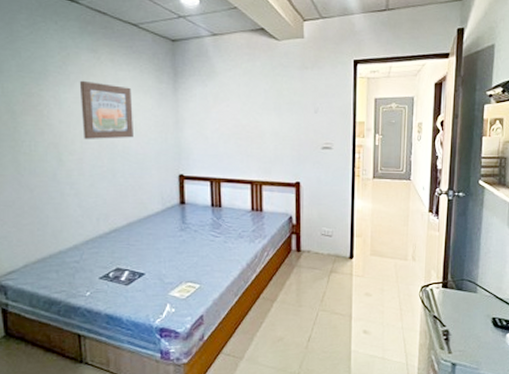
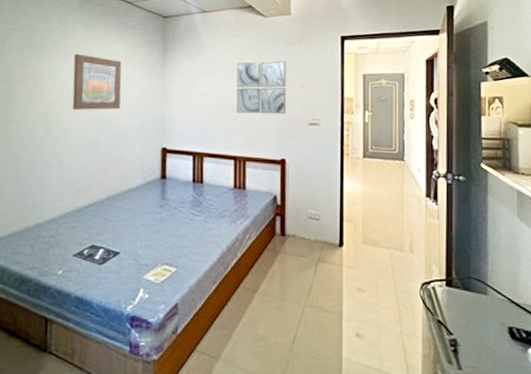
wall art: none [250,85,301,140] -> present [236,60,287,115]

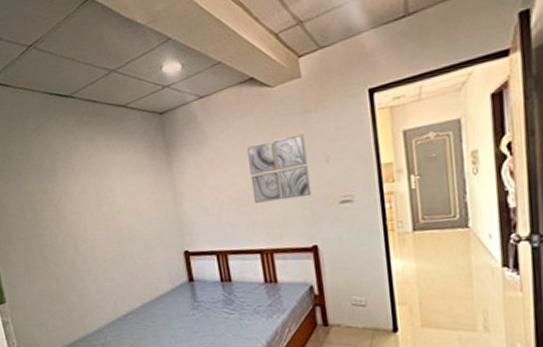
wall art: present [72,54,122,110] -> none [83,169,136,226]

